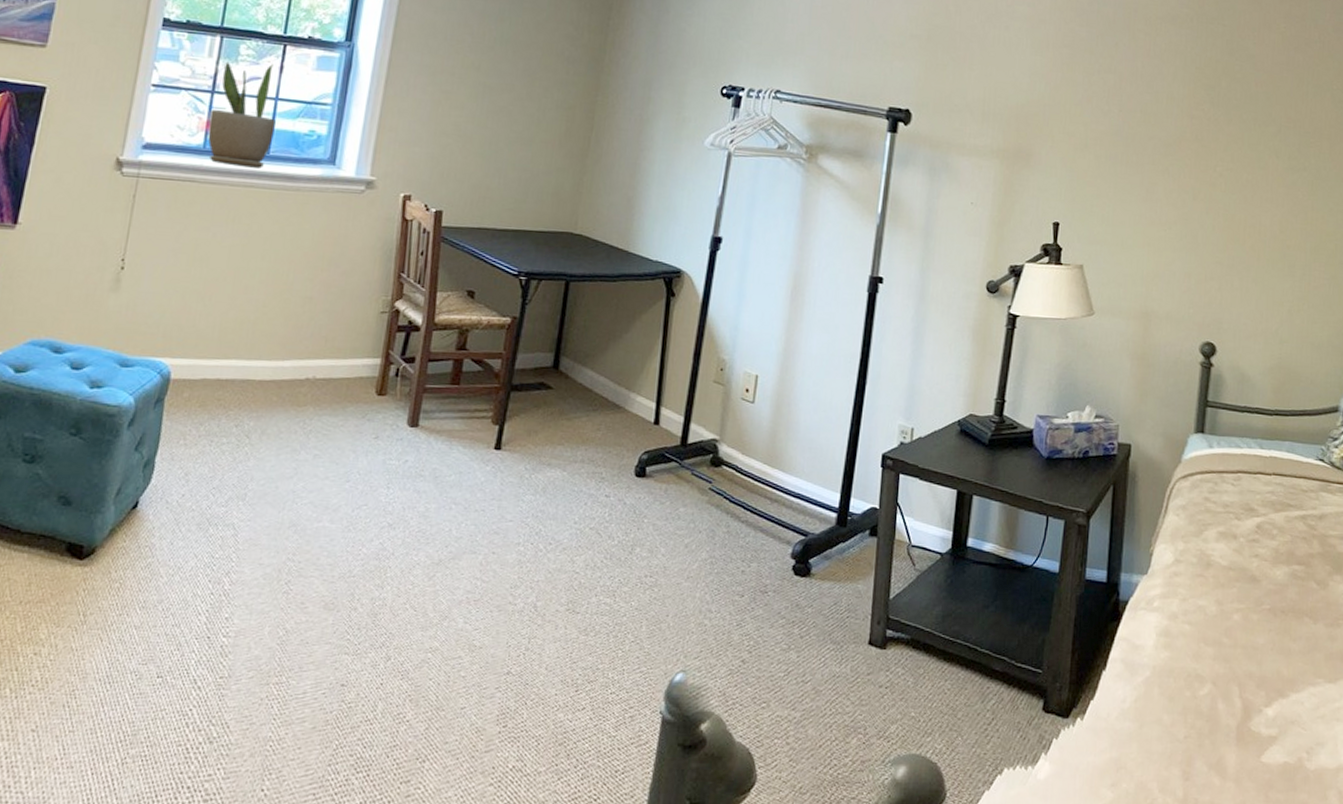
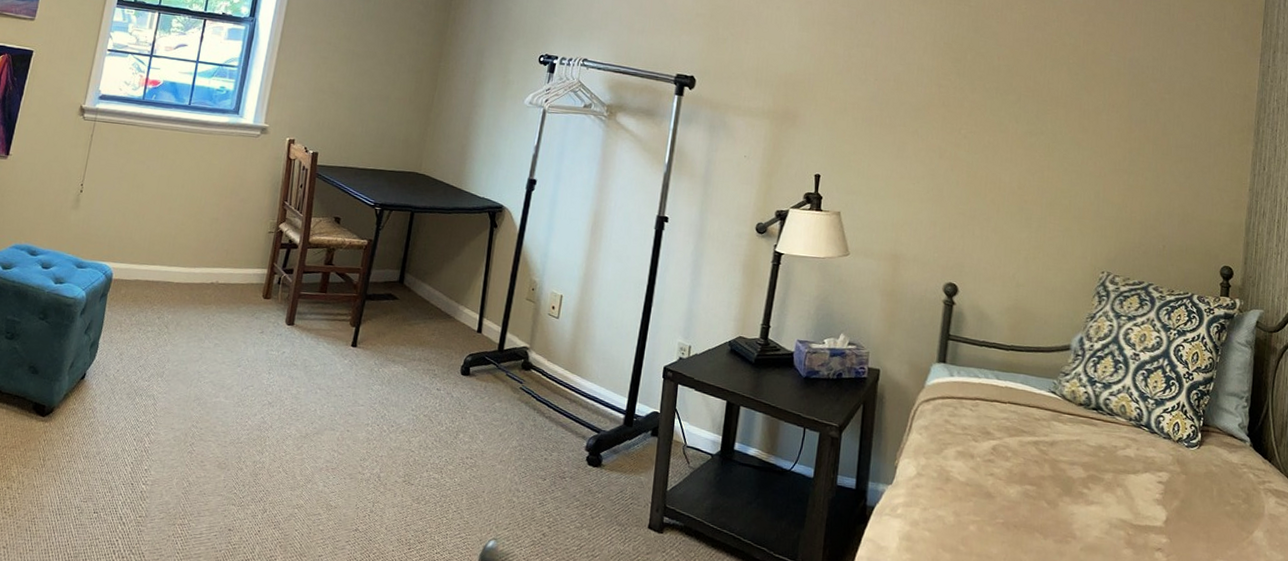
potted plant: present [207,61,276,170] -> none [146,32,196,117]

